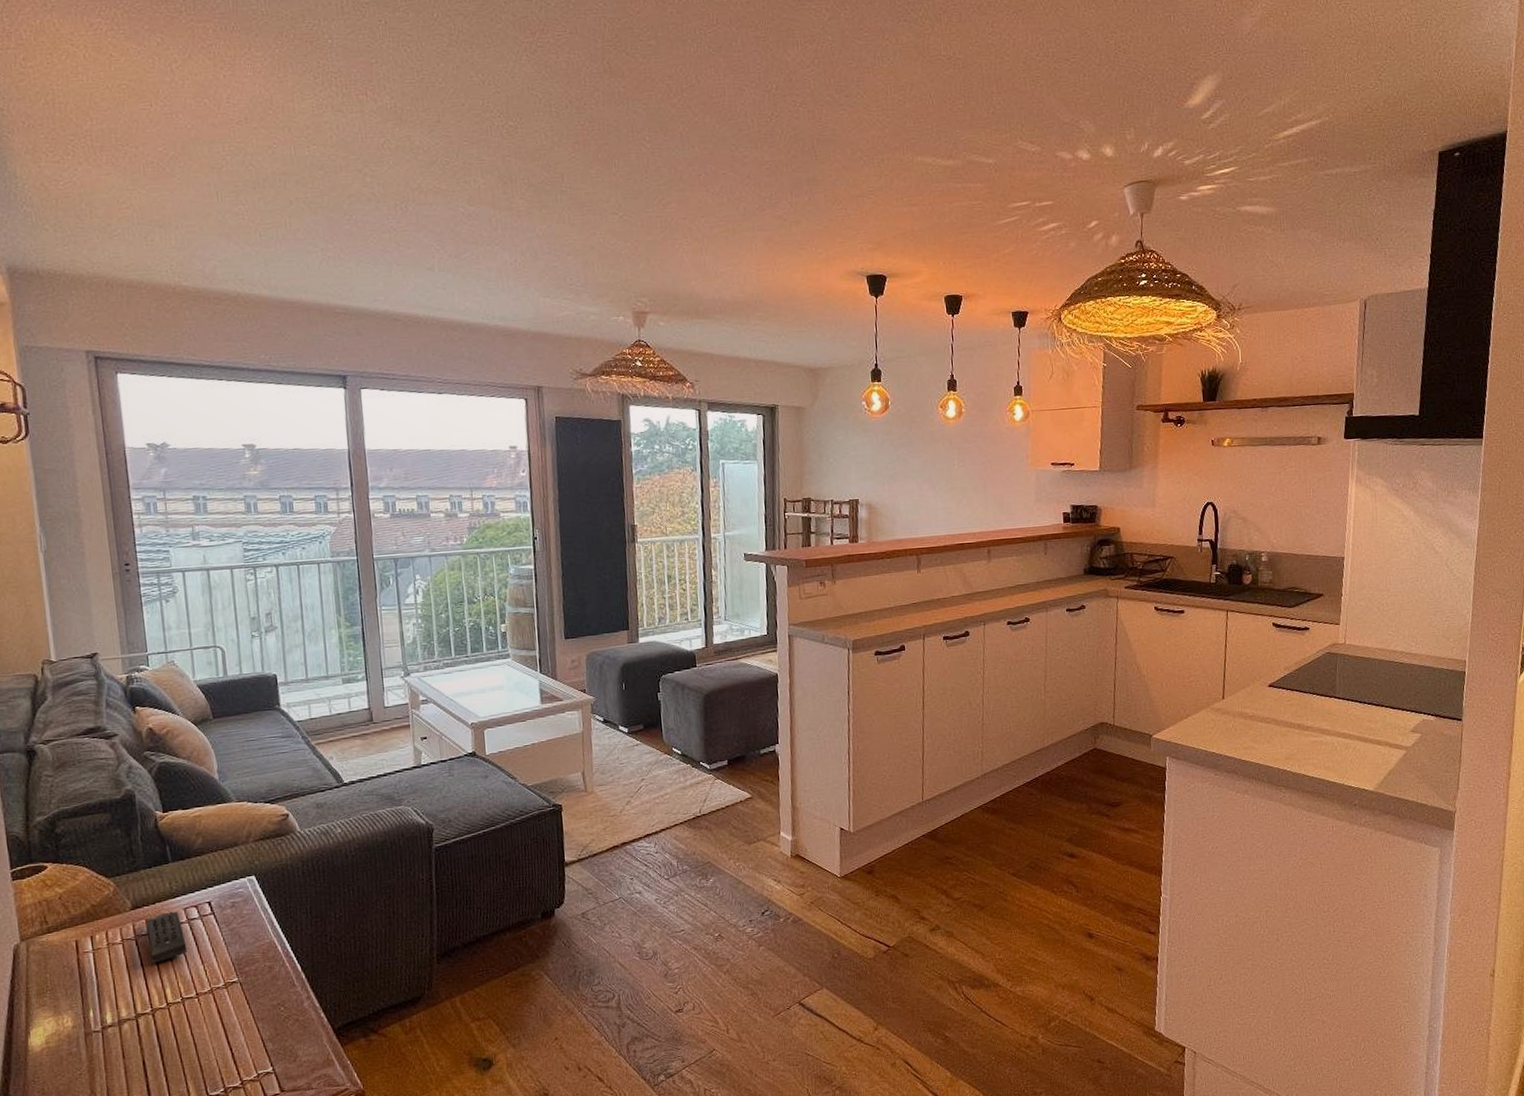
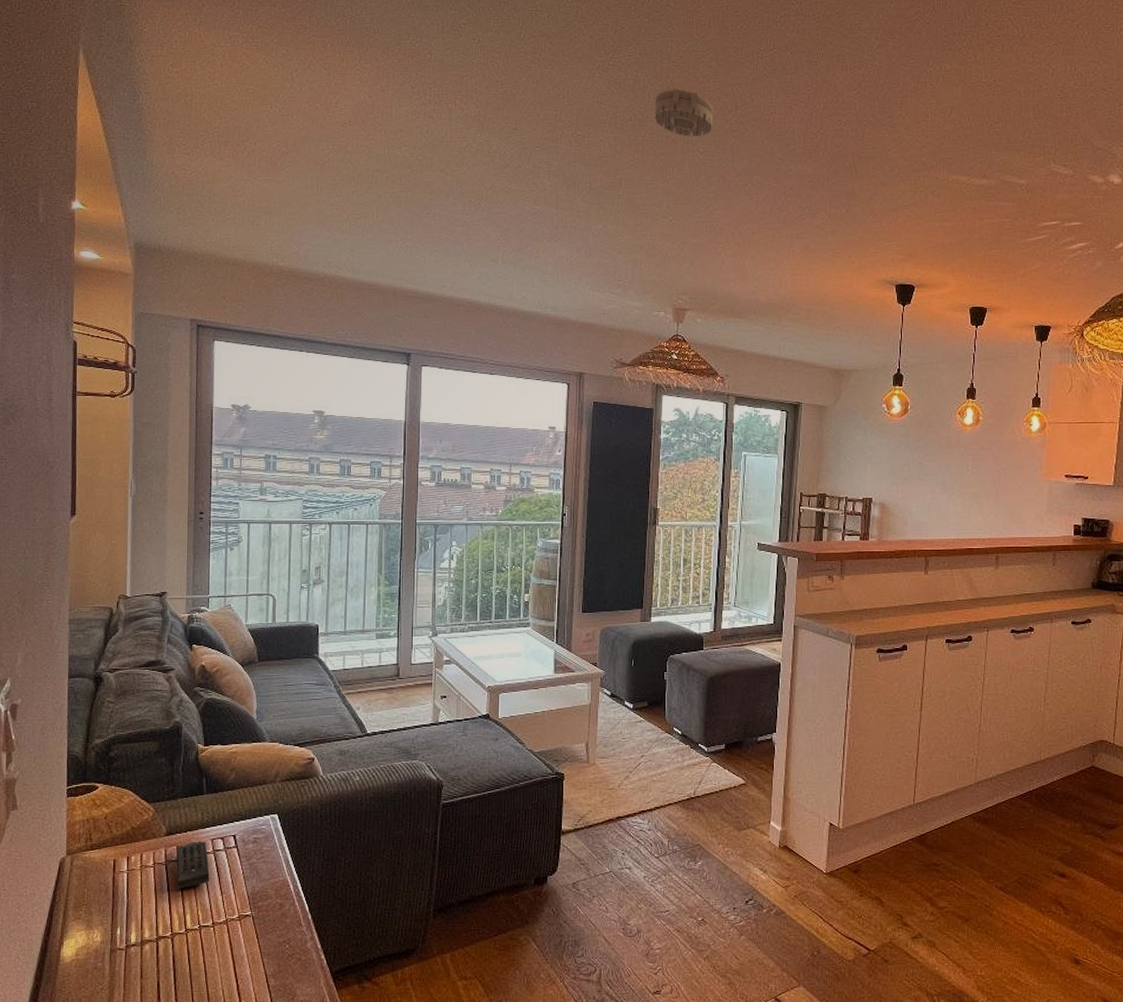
smoke detector: none [591,71,658,125] -> present [654,88,714,137]

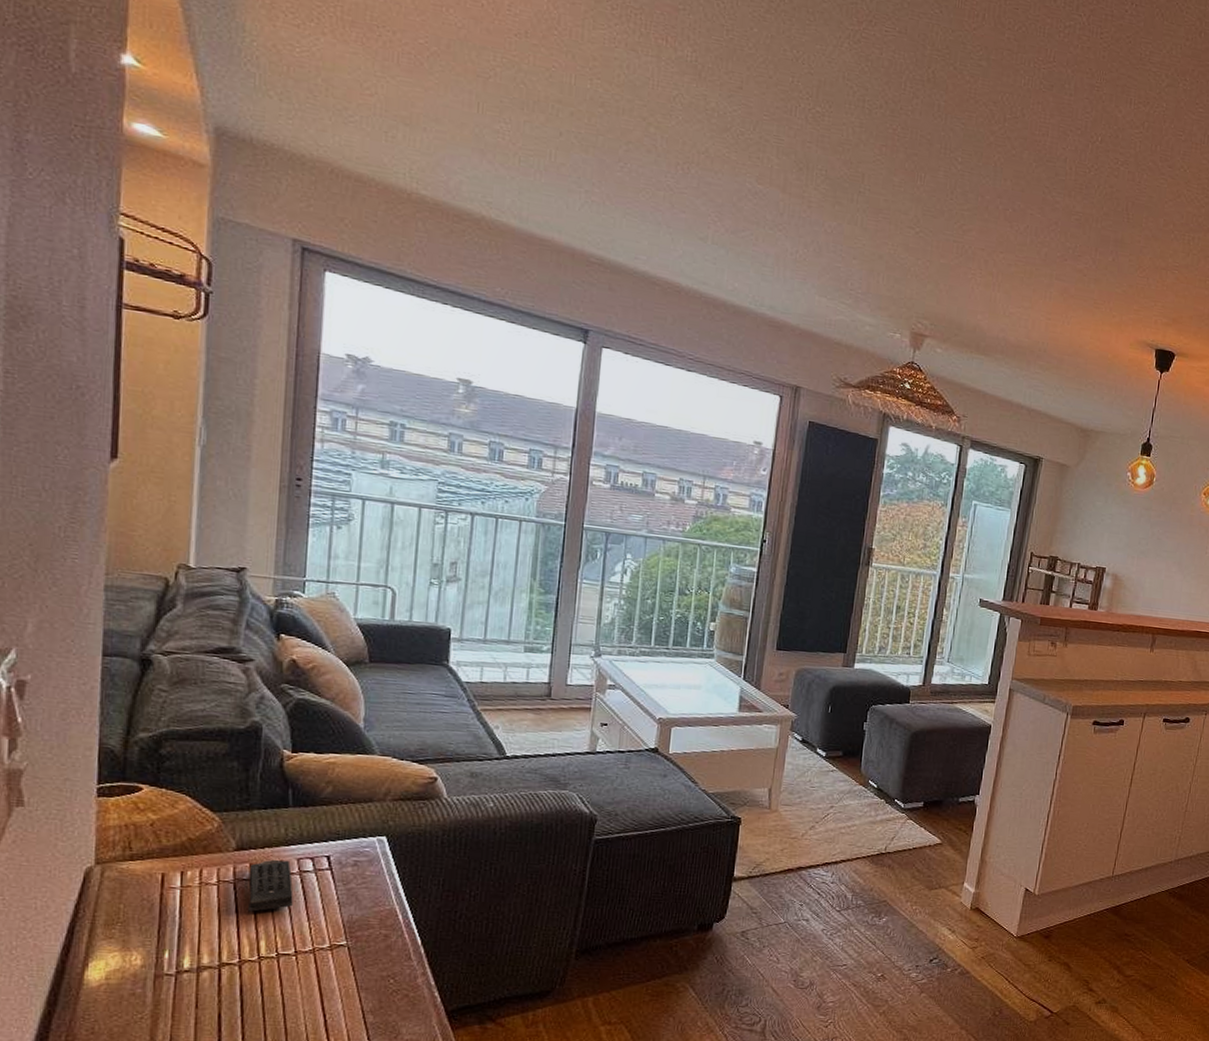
smoke detector: present [654,88,714,137] -> none [909,81,979,144]

